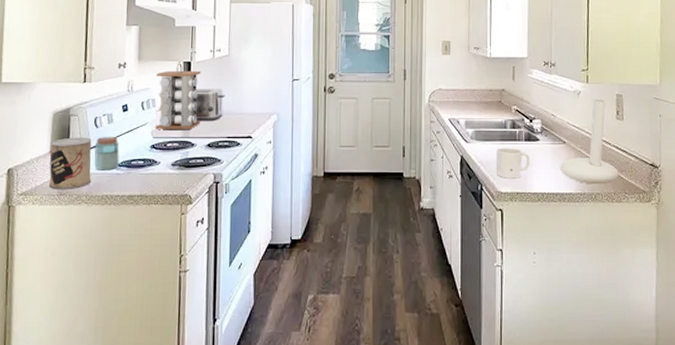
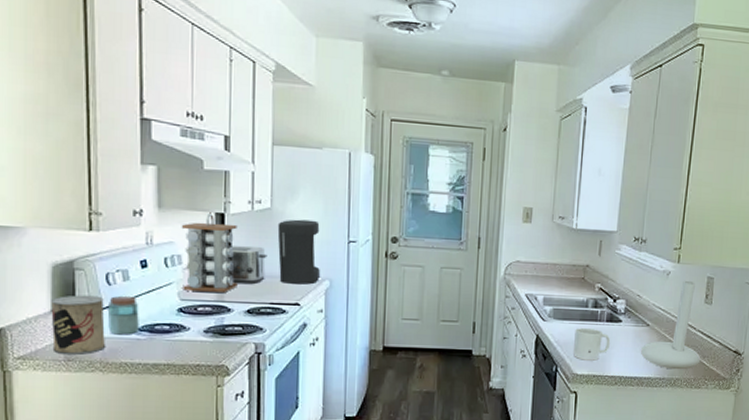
coffee maker: none [234,63,269,119] -> present [277,219,320,285]

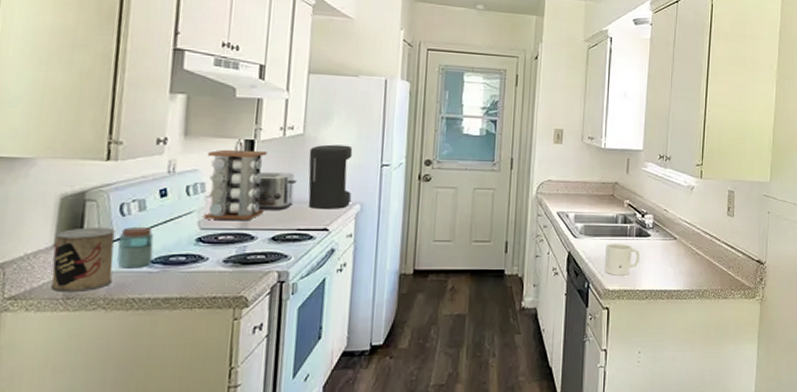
paper towel holder: present [641,280,701,370] -> none [670,194,727,281]

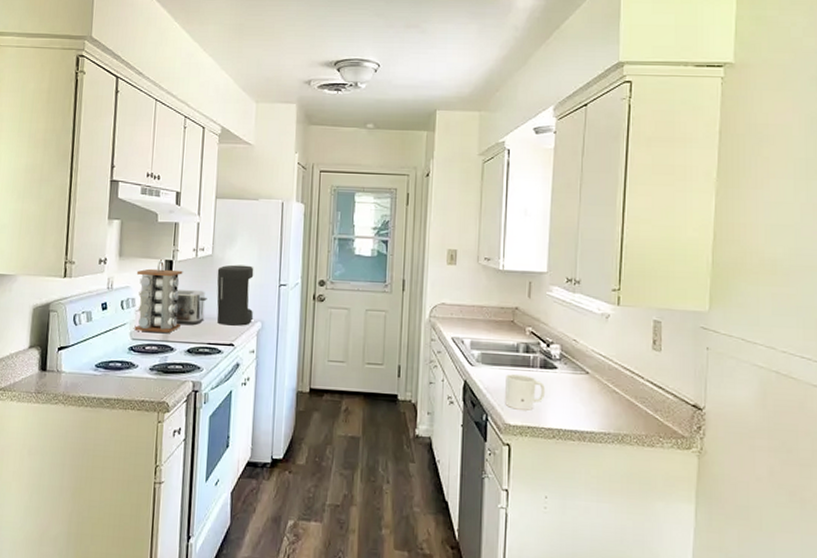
tin can: present [51,227,115,292] -> none [27,333,70,388]
peanut butter: present [118,228,155,269] -> none [72,335,98,371]

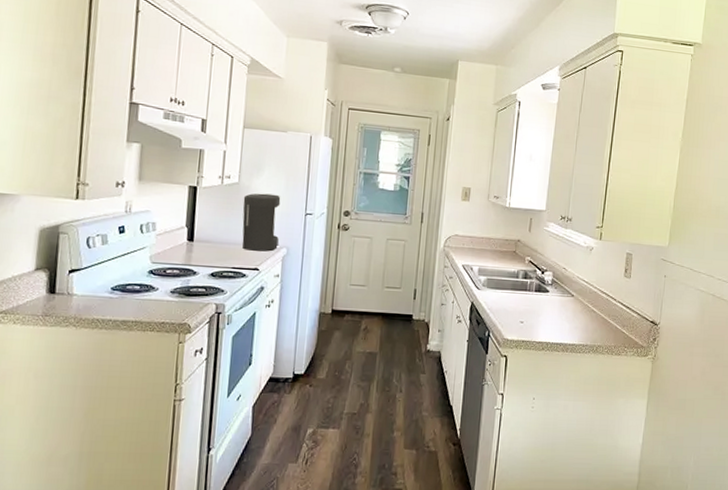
spice rack: present [134,261,183,333] -> none [154,186,208,257]
toaster: present [176,290,207,326] -> none [199,215,233,251]
mug: present [505,373,546,411] -> none [505,296,539,327]

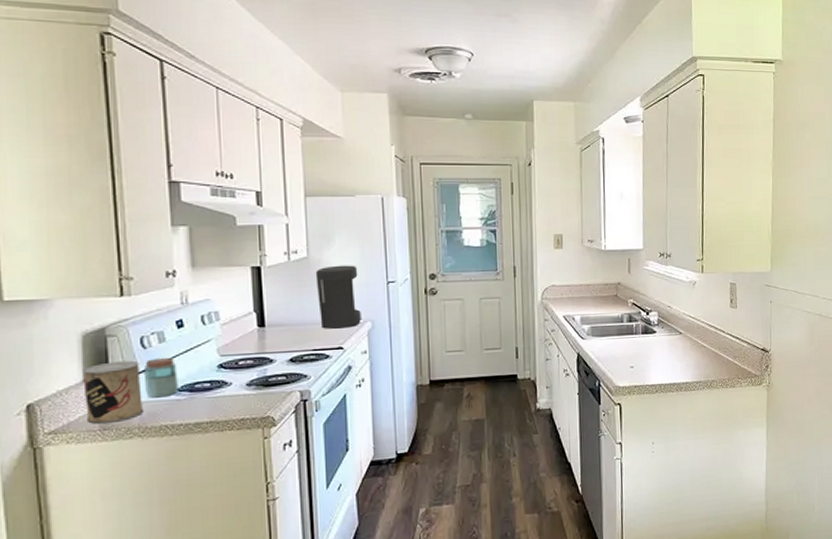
tin can: none [33,256,83,311] -> present [82,360,143,424]
peanut butter: none [85,258,115,294] -> present [145,358,178,398]

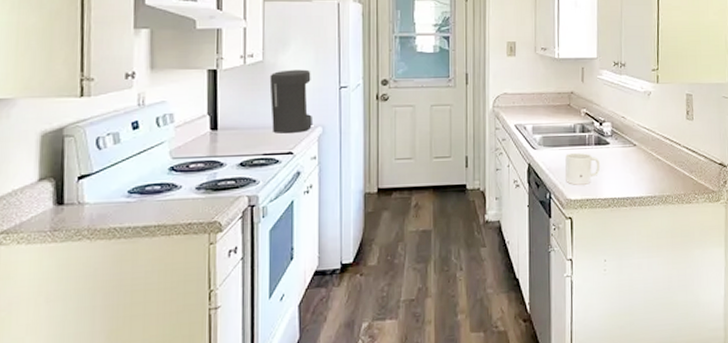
tin can: present [82,360,143,424] -> none [38,161,94,225]
peanut butter: present [145,358,178,398] -> none [97,159,130,200]
mug: none [613,341,648,373] -> present [565,152,601,185]

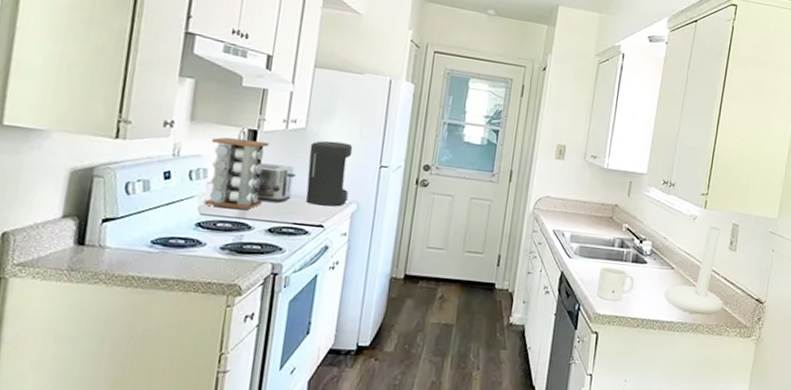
spice rack: none [174,71,230,150] -> present [204,129,269,210]
toaster: none [223,100,260,138] -> present [256,163,296,204]
paper towel holder: none [631,99,689,187] -> present [664,225,724,316]

